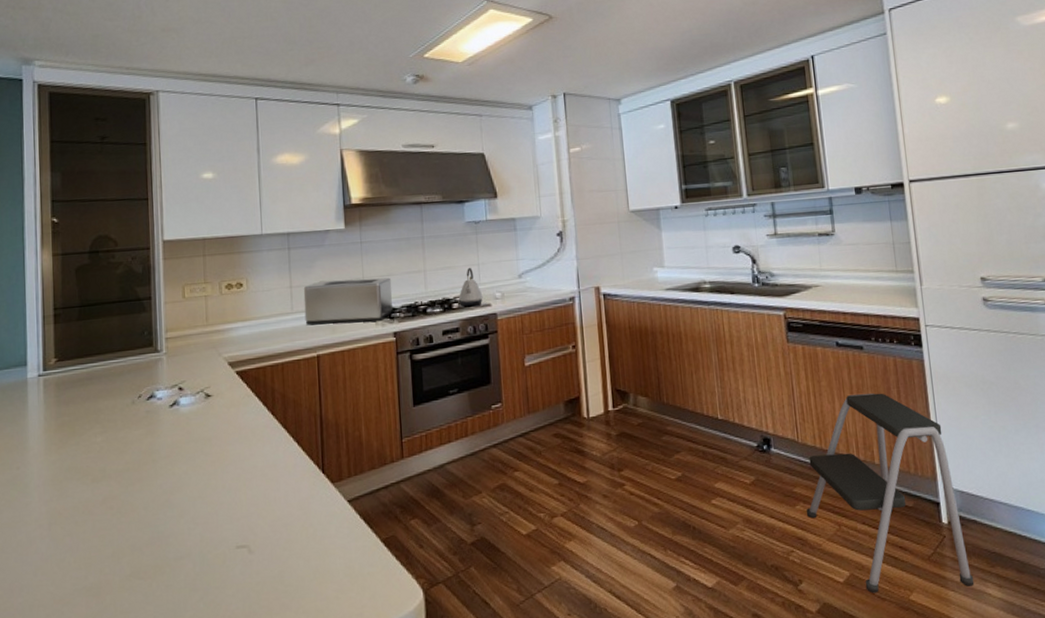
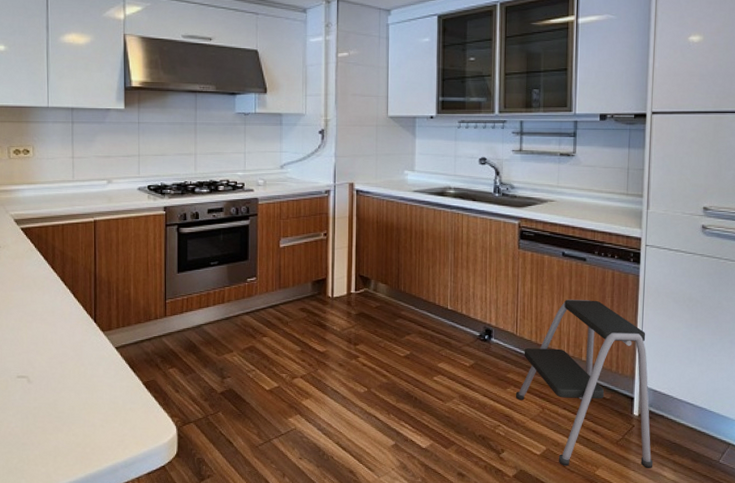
toaster: present [303,277,393,325] -> none [84,154,165,196]
kettle: present [458,267,483,307] -> none [224,154,247,190]

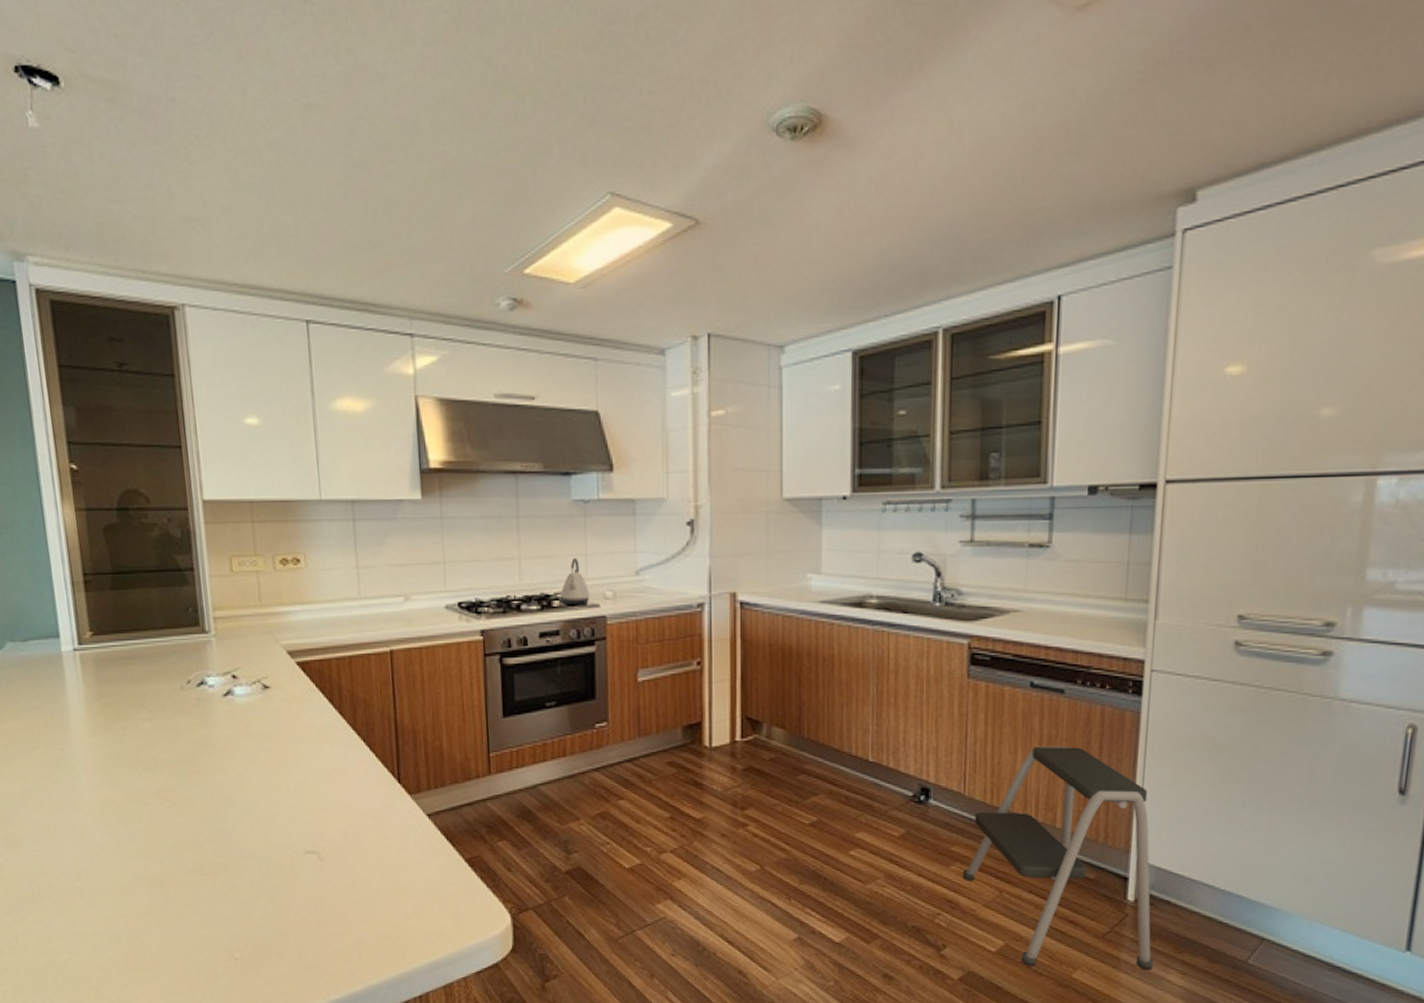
kettle: none [224,154,247,190] -> present [559,557,590,606]

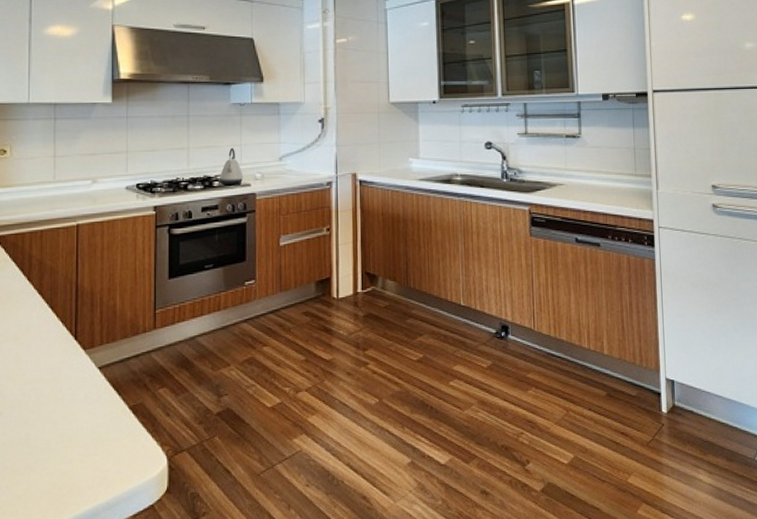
step stool: present [962,745,1154,970] -> none [537,287,687,475]

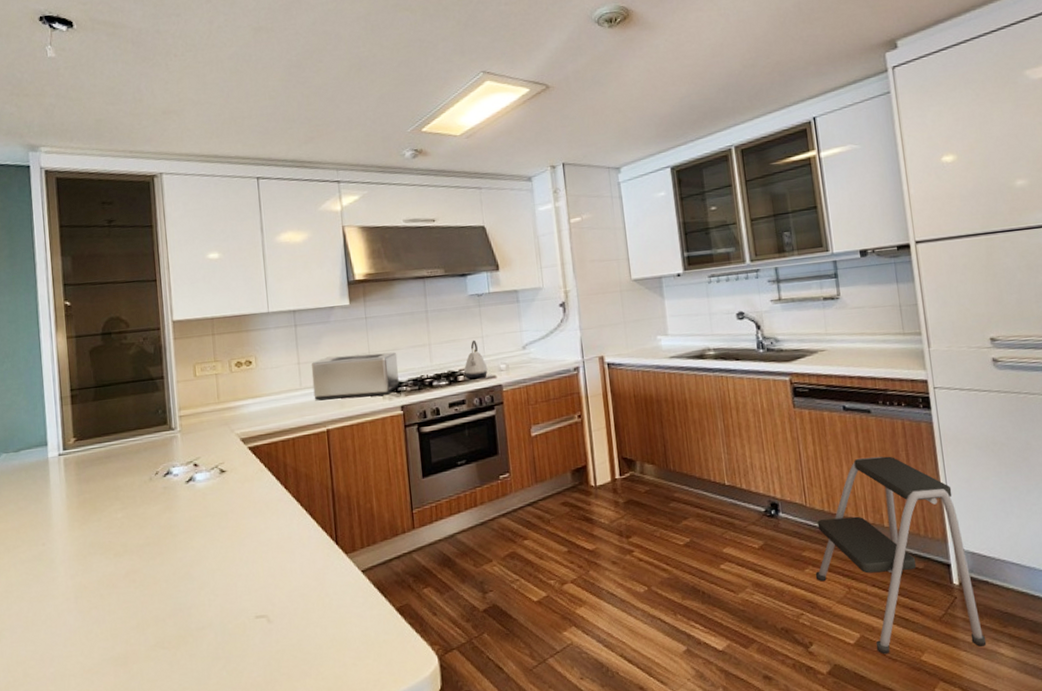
toaster: none [67,152,155,196] -> present [311,352,399,401]
step stool: none [537,287,687,475] -> present [815,456,987,655]

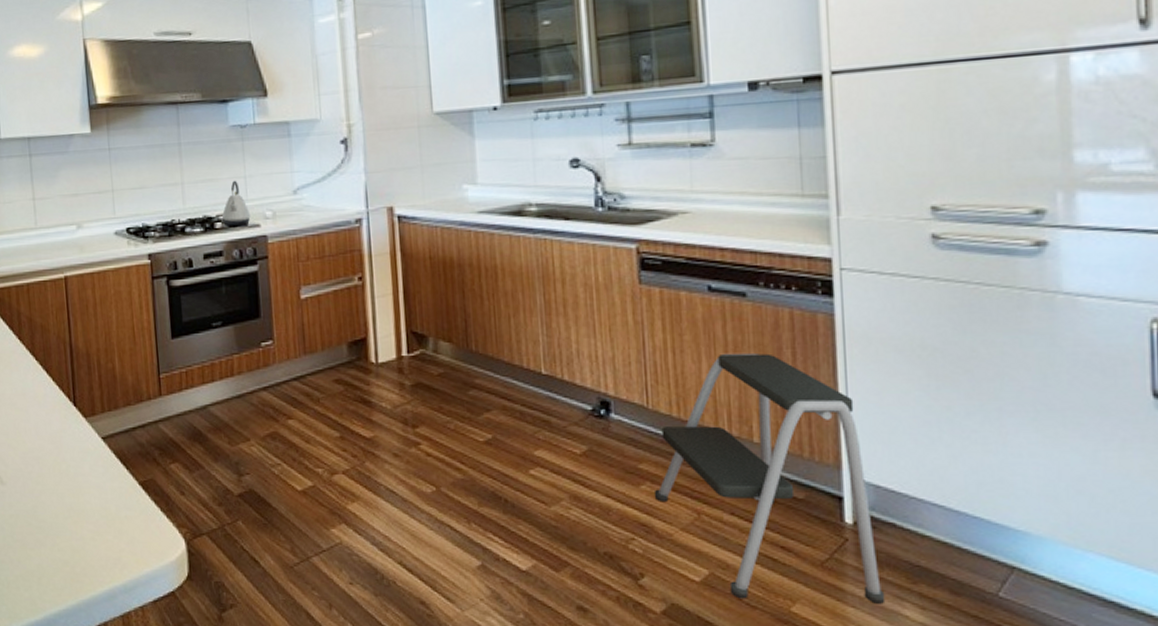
toaster: present [311,352,399,401] -> none [47,190,146,243]

